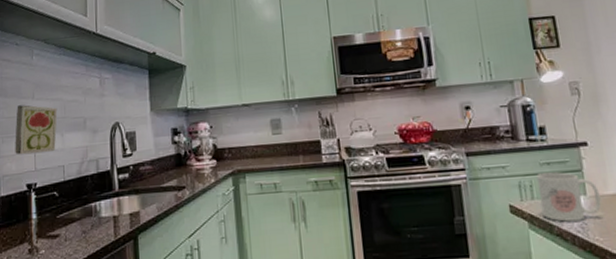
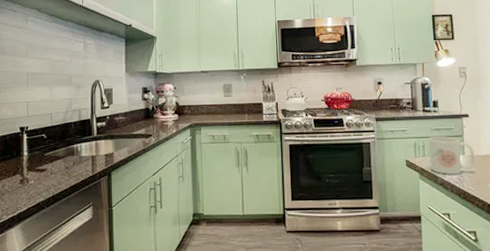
decorative tile: present [15,105,58,155] -> none [10,62,48,103]

